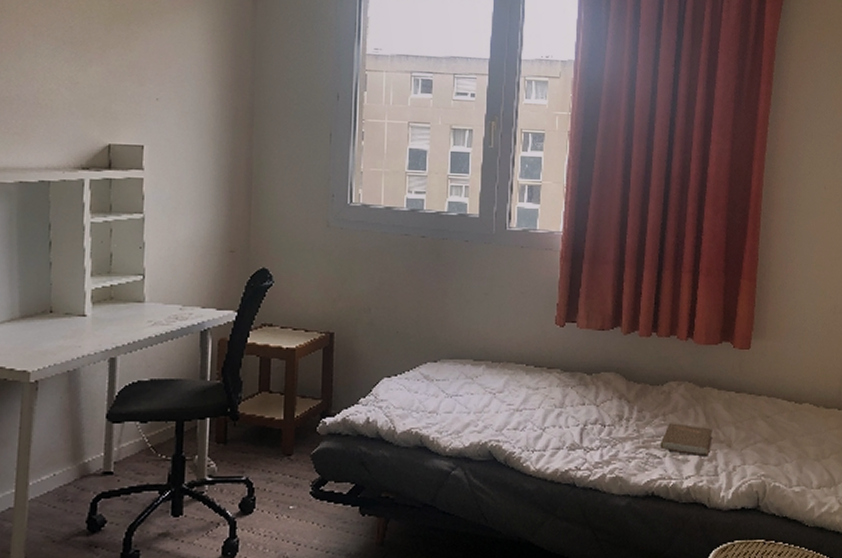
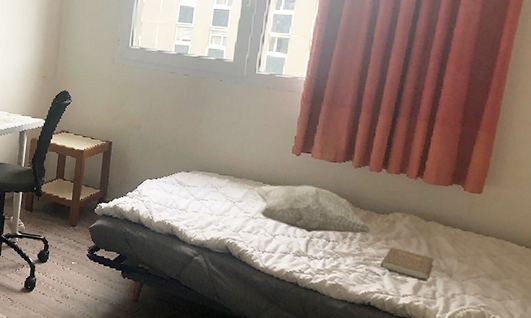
decorative pillow: none [517,362,647,419] -> present [255,185,371,234]

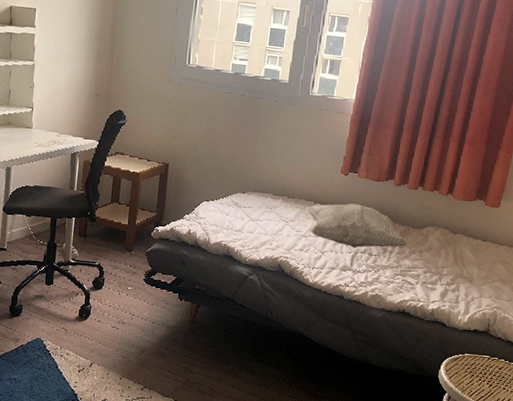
book: present [380,247,434,282] -> none [414,259,459,288]

